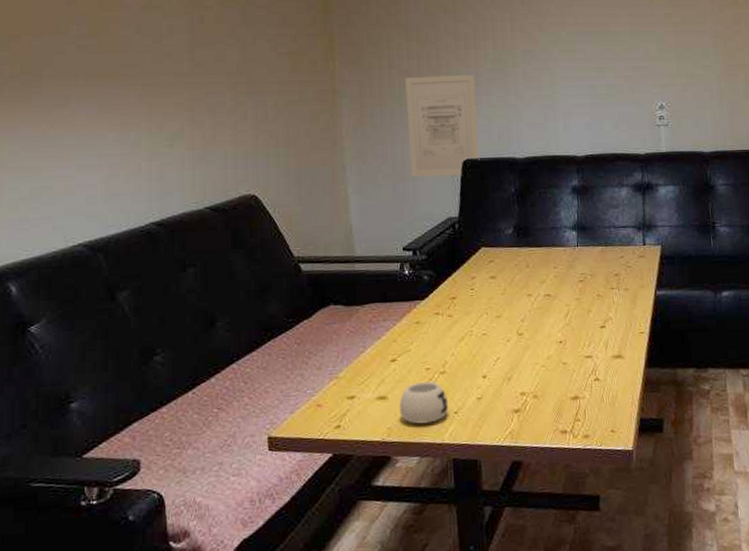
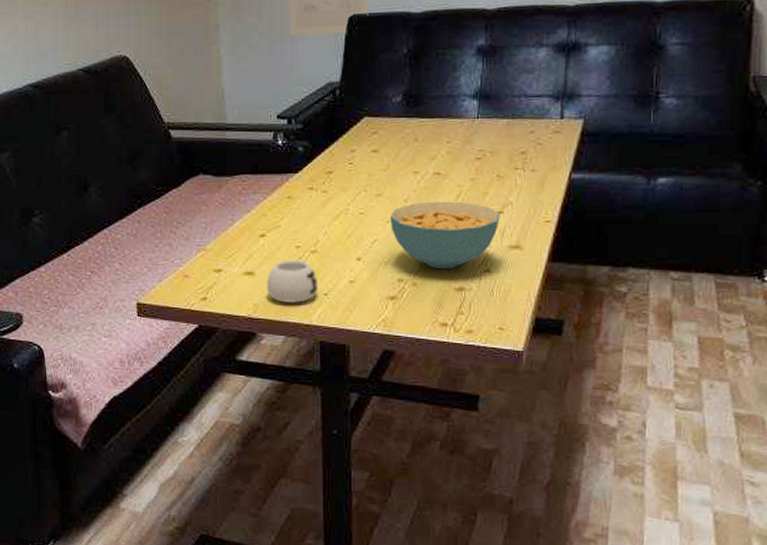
cereal bowl: none [510,319,603,381] -> present [390,201,500,270]

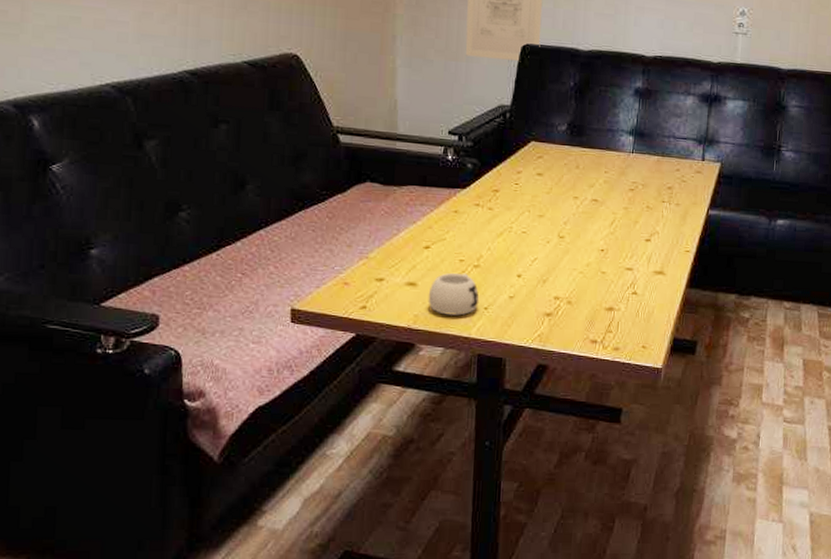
cereal bowl: present [390,201,500,270] -> none [550,226,648,290]

